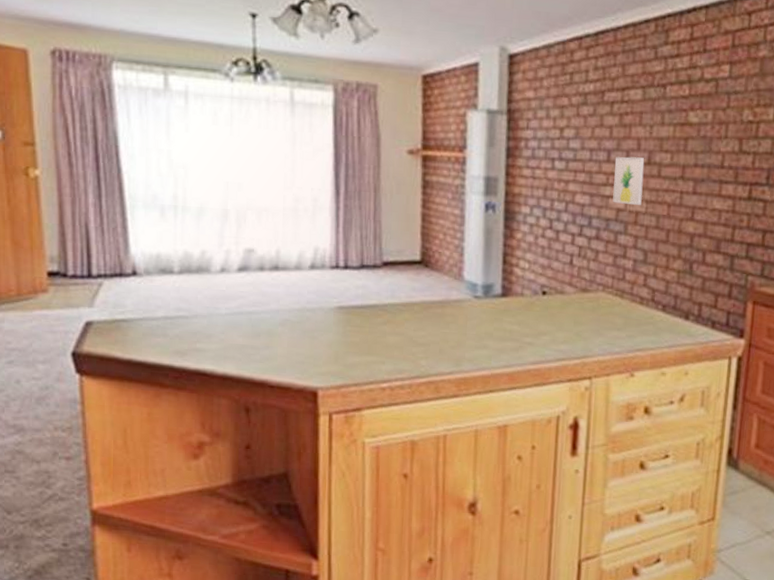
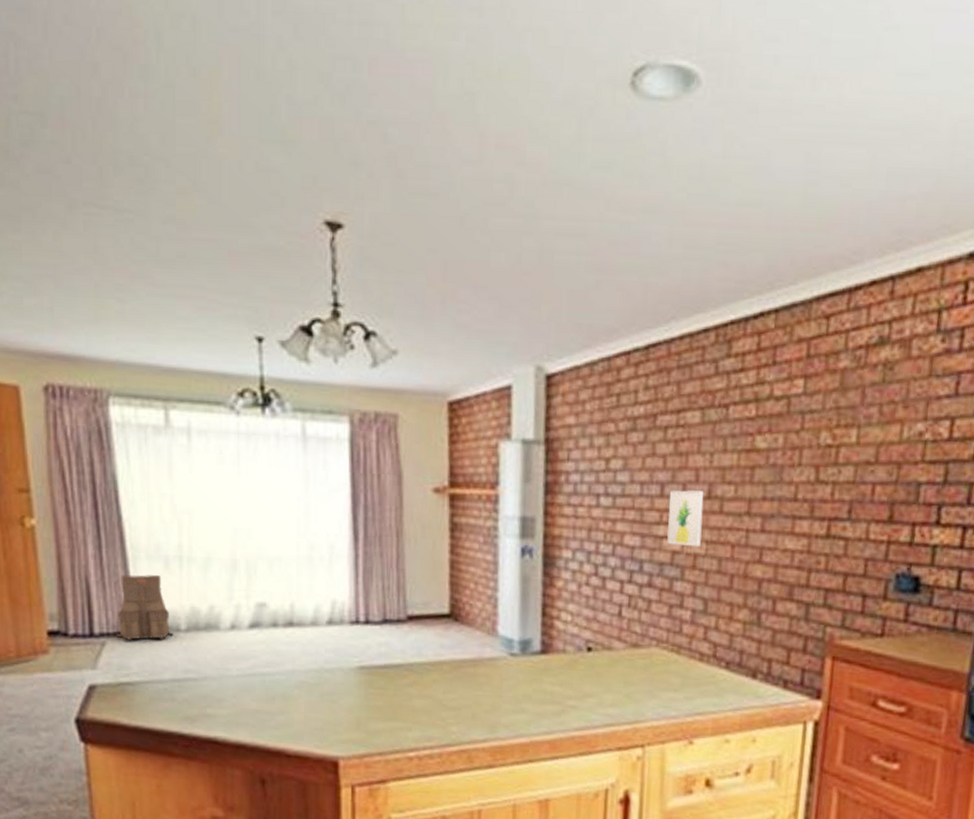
backpack: none [112,221,168,282] -> present [116,574,174,641]

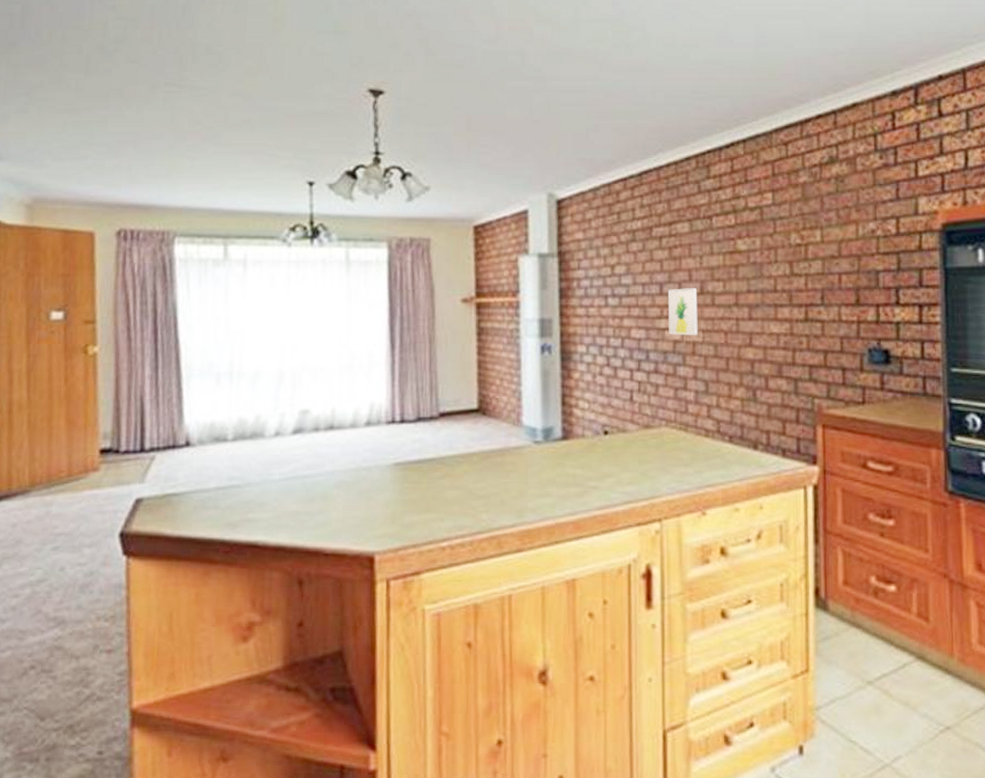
backpack: present [116,574,174,641] -> none [165,390,221,454]

